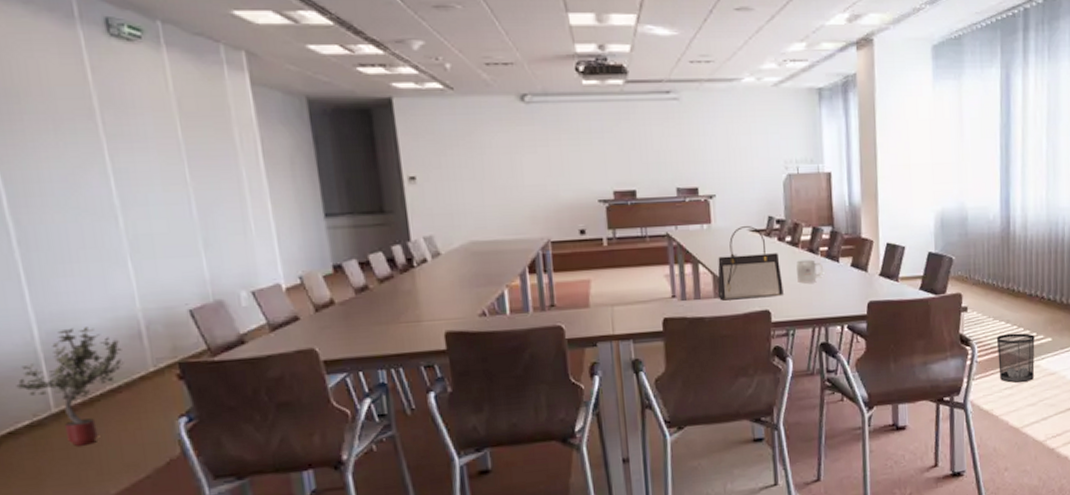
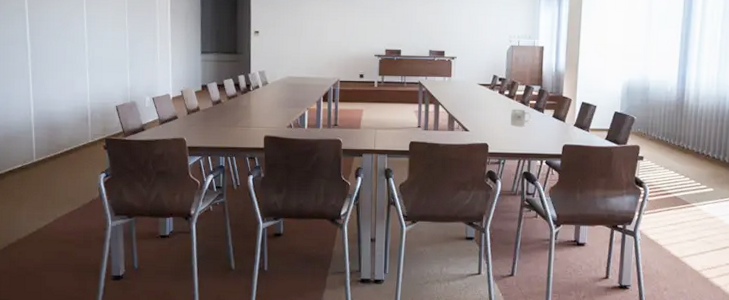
potted tree: present [16,326,124,446] -> none [18,110,76,184]
handbag: present [717,226,783,301] -> none [451,81,499,134]
waste bin: present [996,333,1035,383] -> none [665,181,699,221]

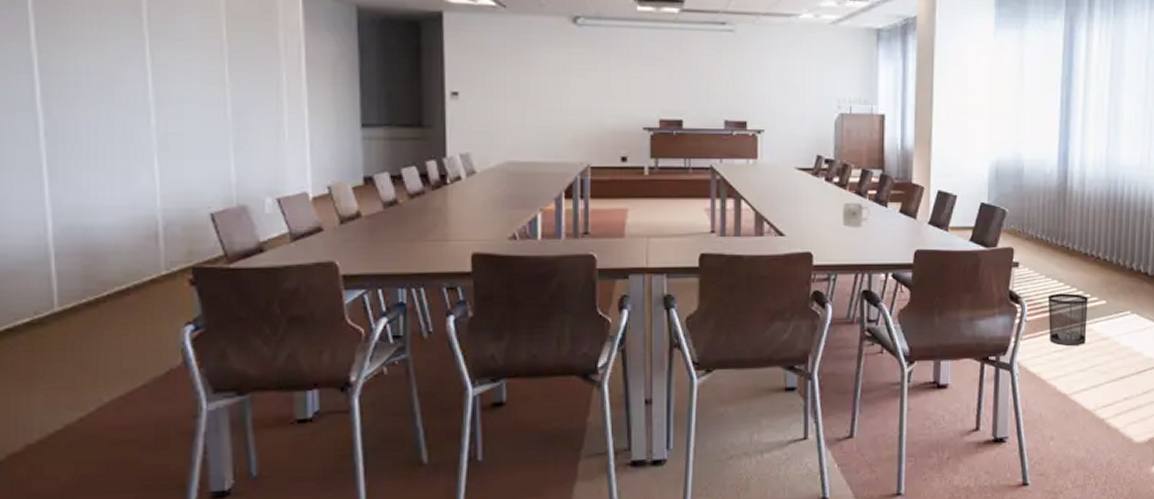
waste bin: none [665,181,699,221] -> present [1047,293,1088,346]

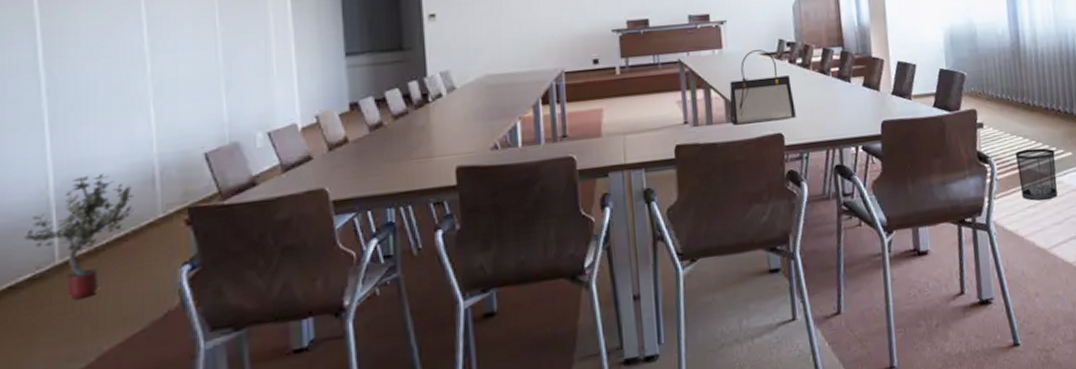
potted tree: none [22,224,136,348] -> present [24,173,134,299]
handbag: none [759,164,827,239] -> present [729,50,796,125]
mug: present [843,202,870,227] -> none [808,80,835,106]

